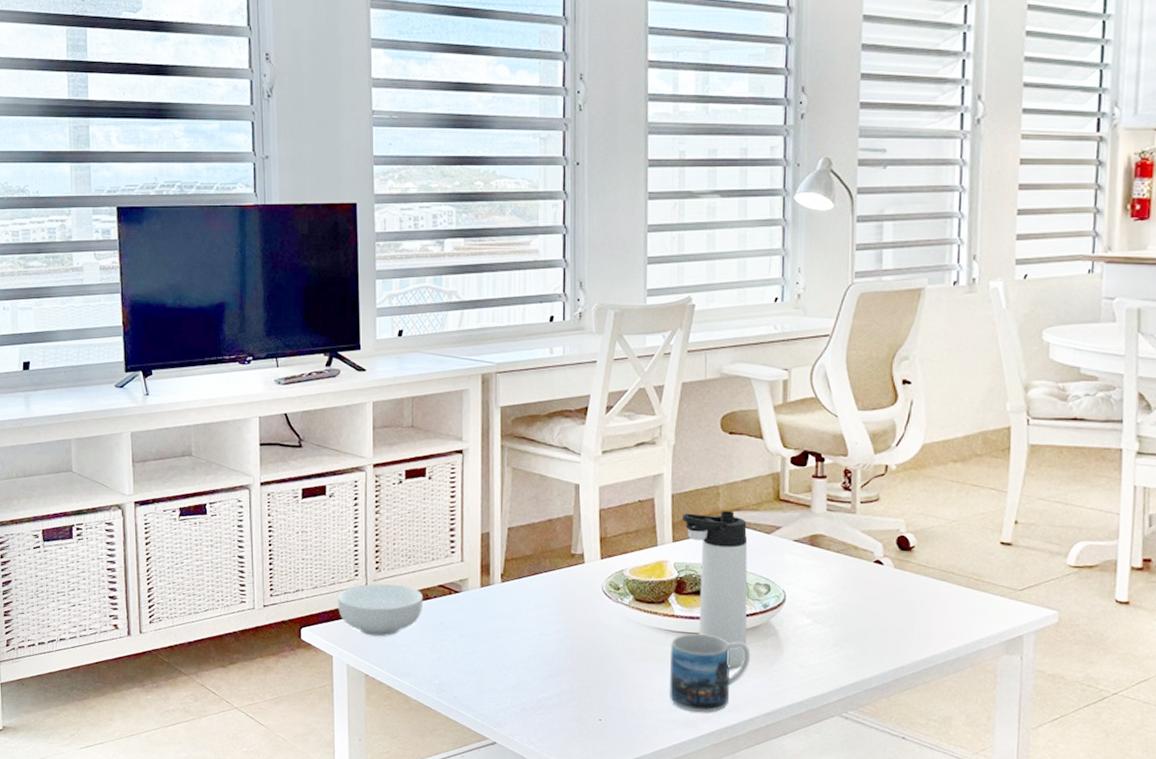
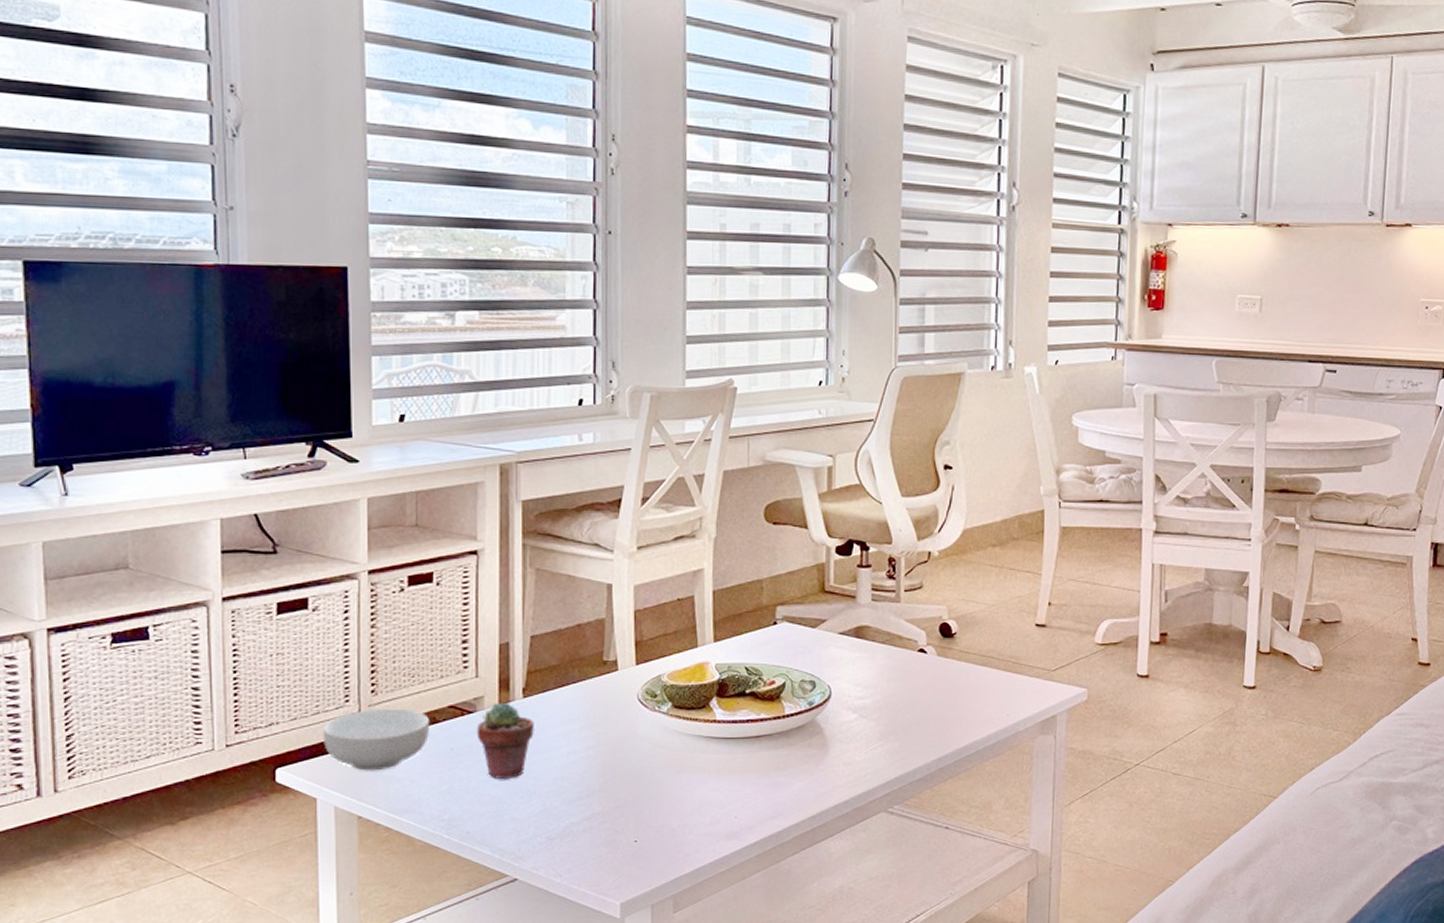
potted succulent: none [462,585,511,654] -> present [476,703,534,780]
mug: present [669,634,751,713] -> none [710,739,796,823]
thermos bottle: present [681,511,748,669] -> none [723,606,793,773]

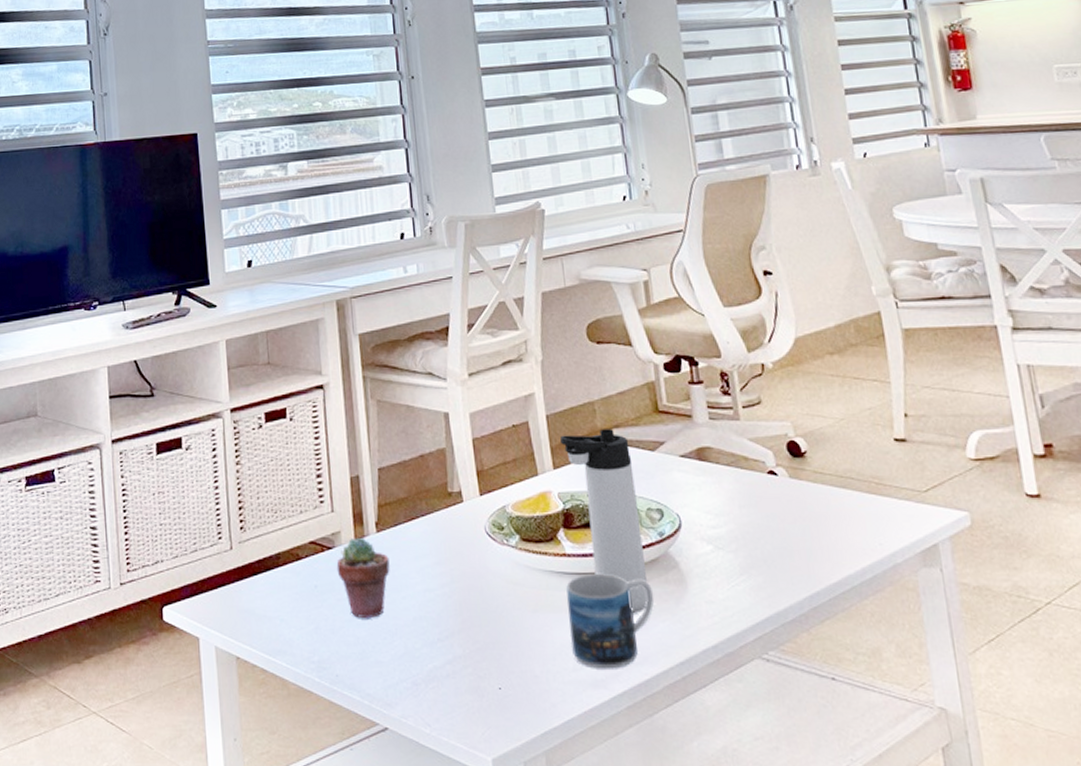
cereal bowl: present [323,708,430,771] -> none [201,544,295,610]
mug: none [710,739,796,823] -> present [566,574,654,669]
thermos bottle: none [723,606,793,773] -> present [559,429,648,613]

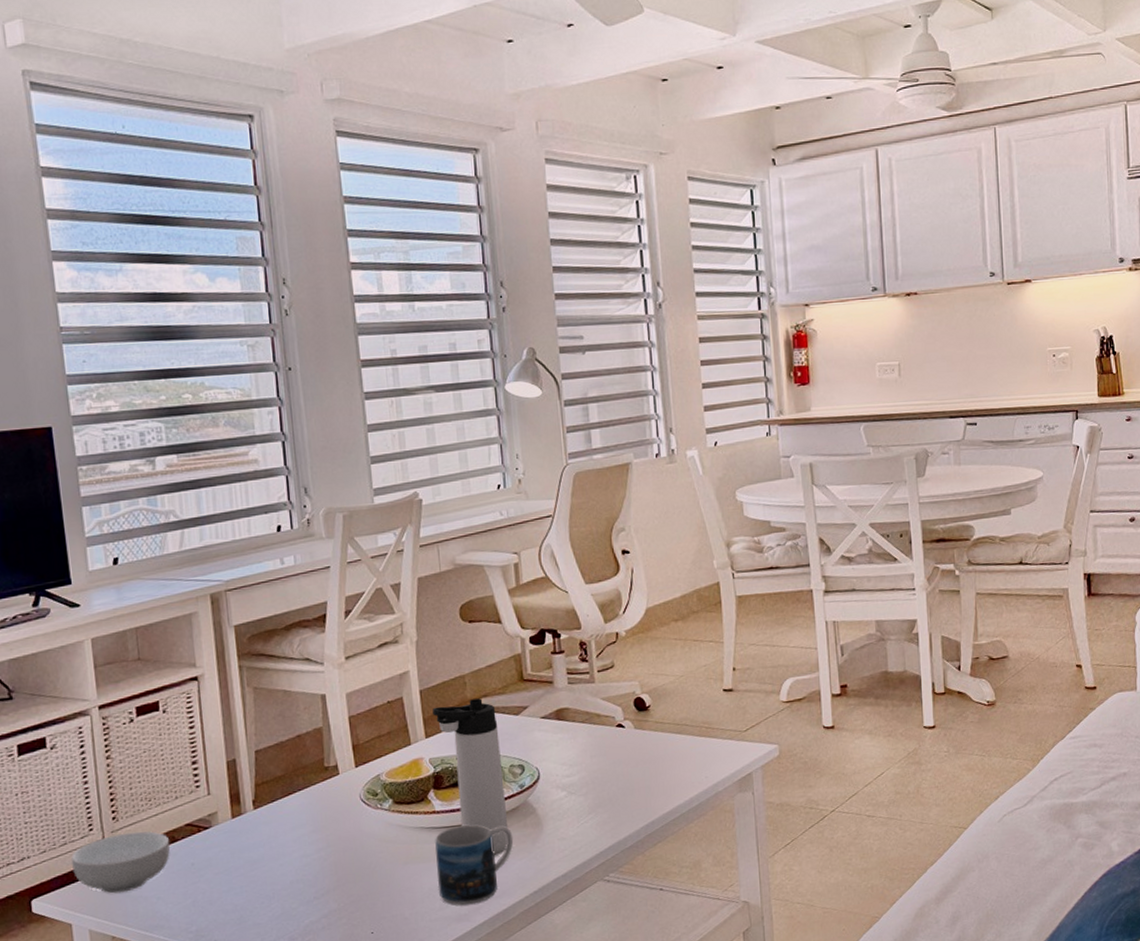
cereal bowl: none [201,544,295,610] -> present [71,831,171,894]
potted succulent: present [336,538,390,619] -> none [213,816,267,888]

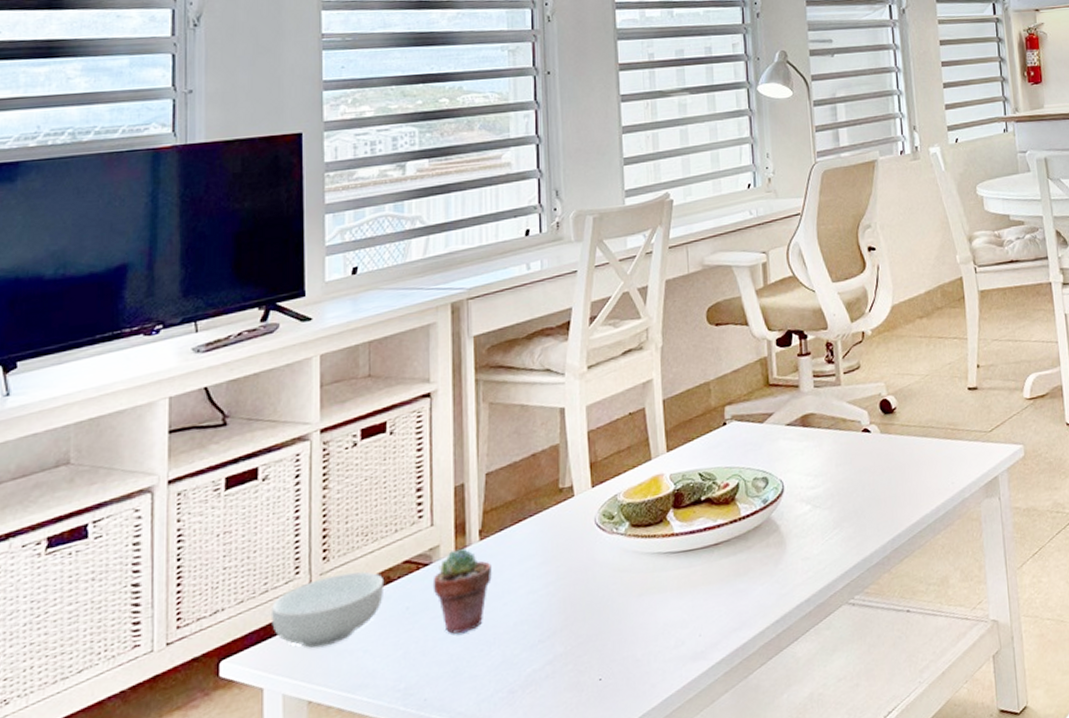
potted succulent: none [213,816,267,888] -> present [432,549,492,634]
thermos bottle: present [432,698,509,855] -> none [674,406,750,581]
mug: present [435,825,514,905] -> none [673,547,755,641]

